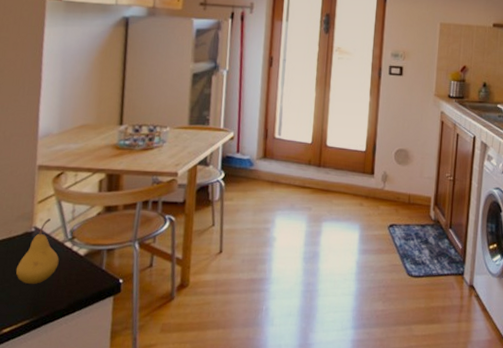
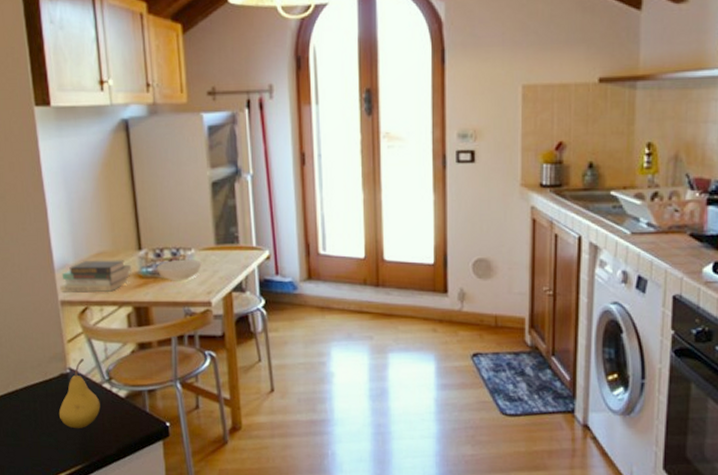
books: none [40,131,111,160] -> present [60,260,132,293]
bowl: none [133,135,175,154] -> present [156,259,202,281]

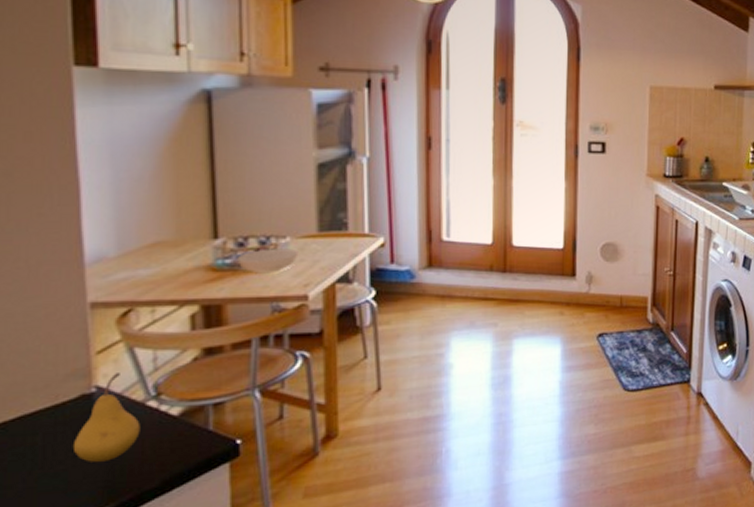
books: present [60,260,132,293] -> none [91,251,203,292]

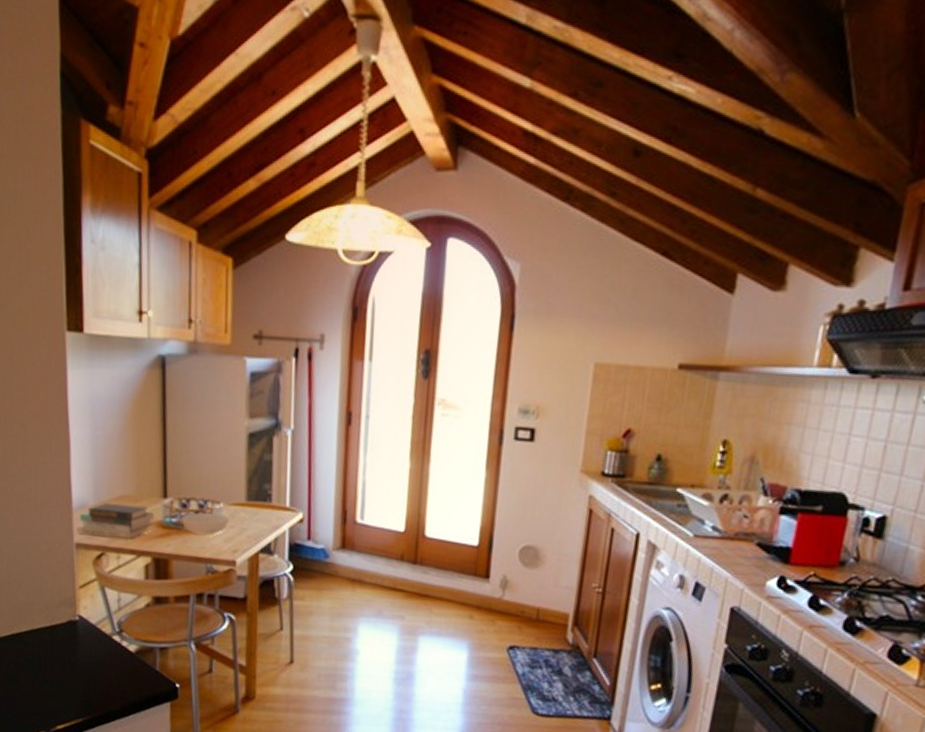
fruit: present [72,373,140,462] -> none [63,606,108,680]
books: none [91,251,203,292] -> present [76,503,155,540]

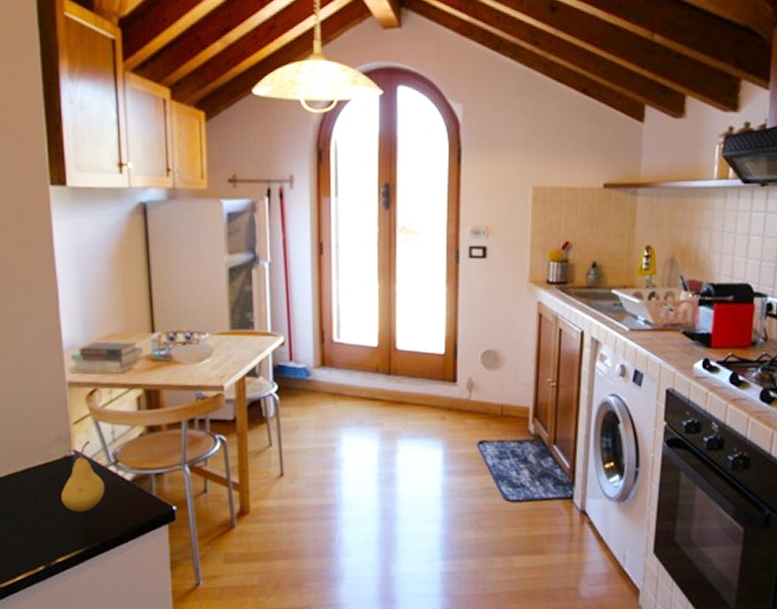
fruit: none [63,606,108,680] -> present [60,441,105,512]

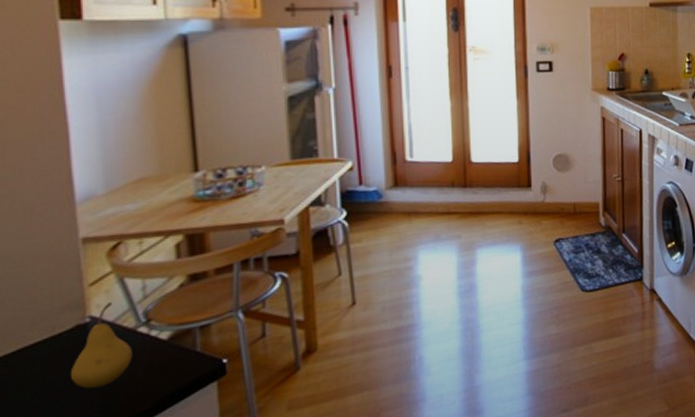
books: present [68,341,144,375] -> none [82,184,185,228]
bowl: present [169,343,216,365] -> none [217,177,274,202]

